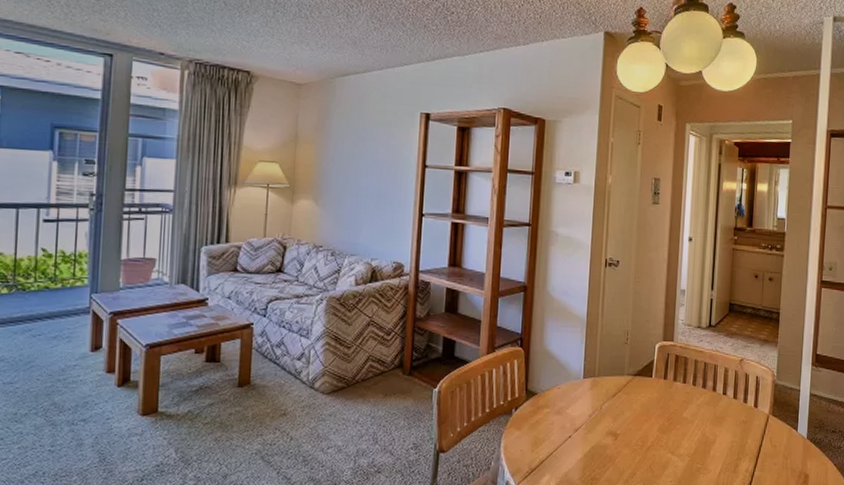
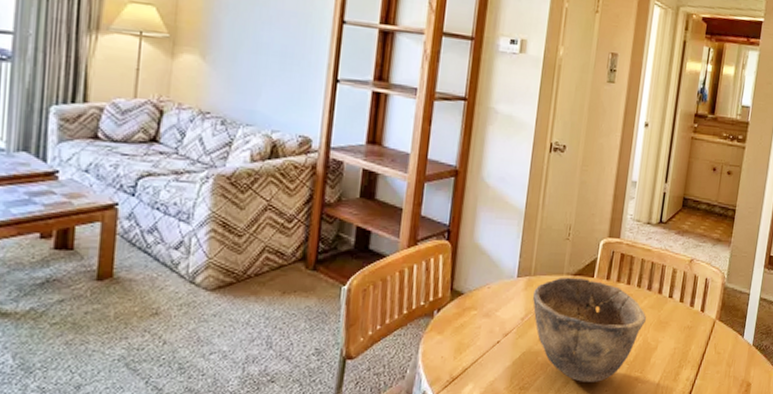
bowl: none [598,377,703,473] -> present [533,277,646,382]

